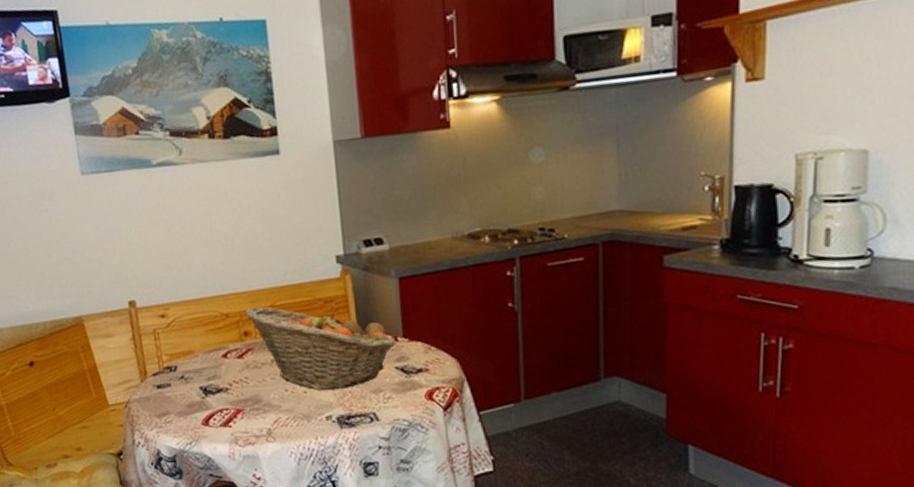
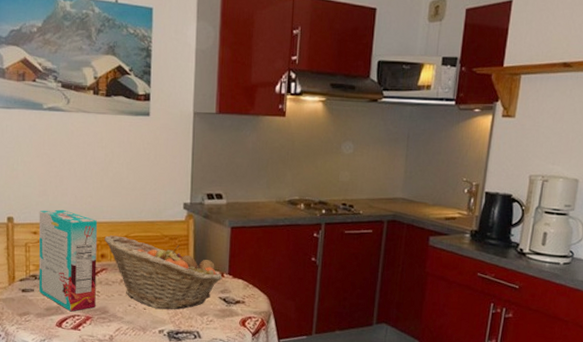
cereal box: none [164,283,246,406] -> present [38,209,98,312]

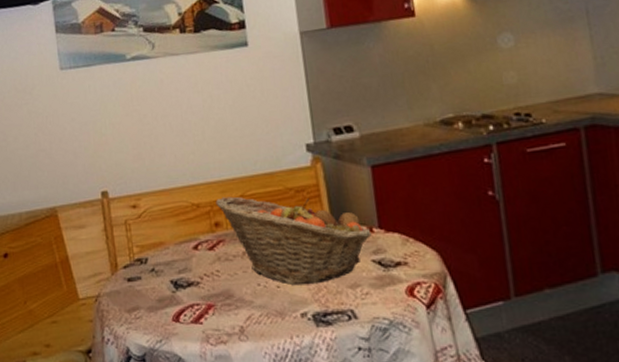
cereal box: present [38,209,98,312] -> none [136,173,217,301]

